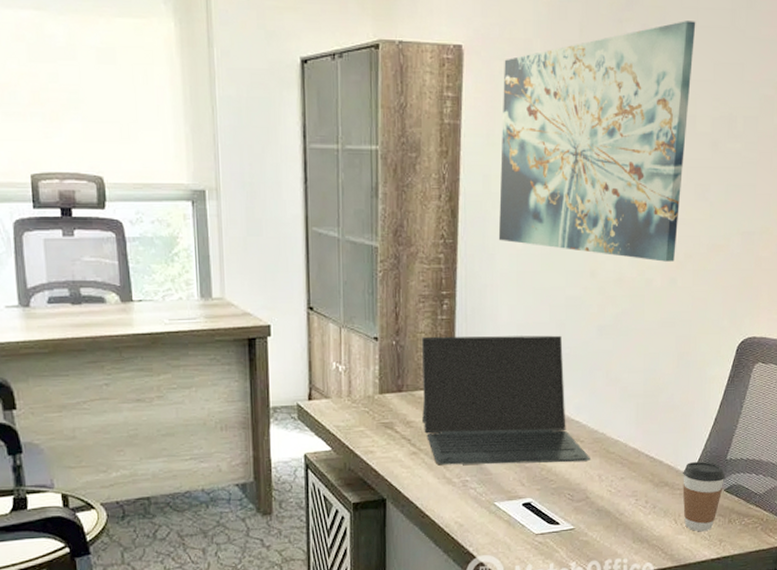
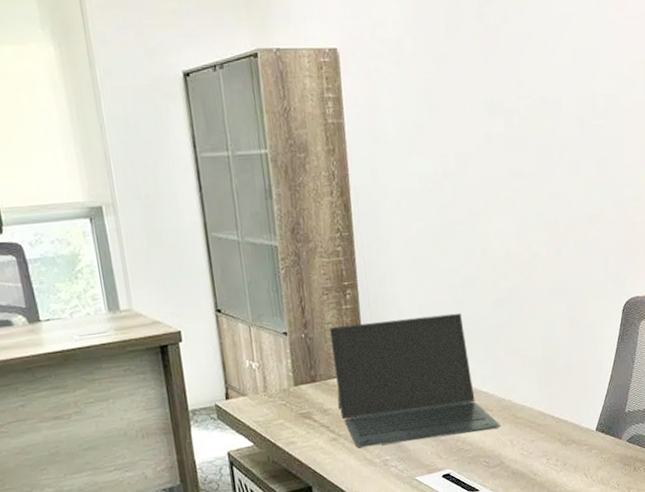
wall art: present [498,21,696,262] -> none [378,11,557,235]
coffee cup: present [682,462,726,532] -> none [587,416,626,483]

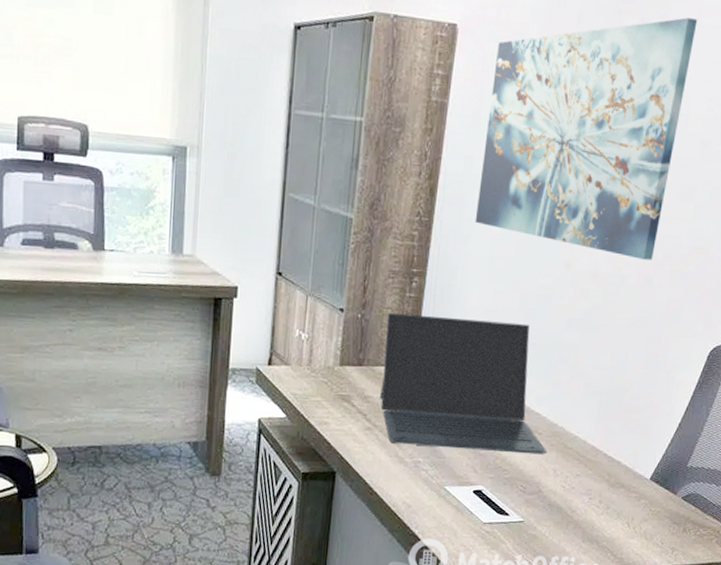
wall art: none [378,11,557,235] -> present [475,17,698,260]

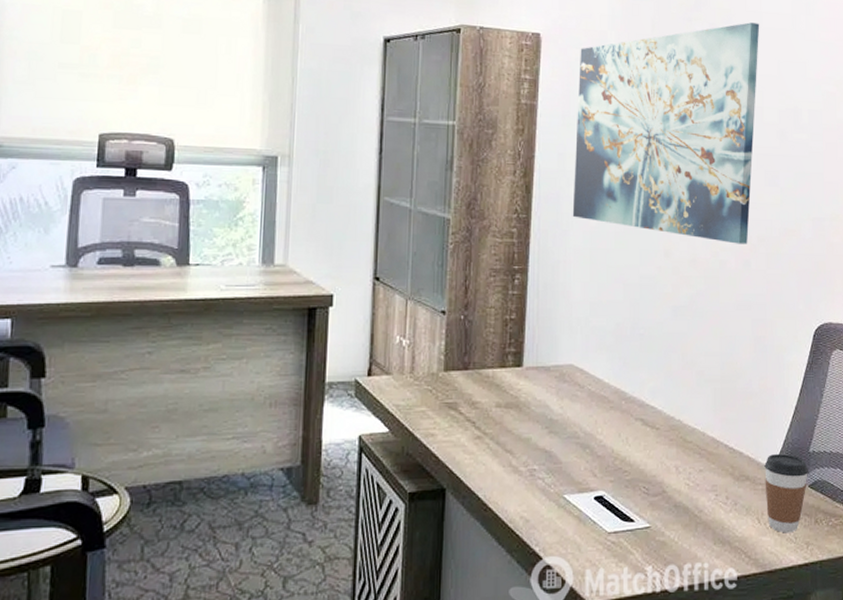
laptop computer: present [380,312,547,455] -> none [489,312,667,452]
coffee cup: none [637,466,685,538] -> present [764,454,809,533]

